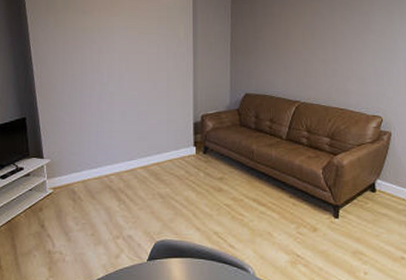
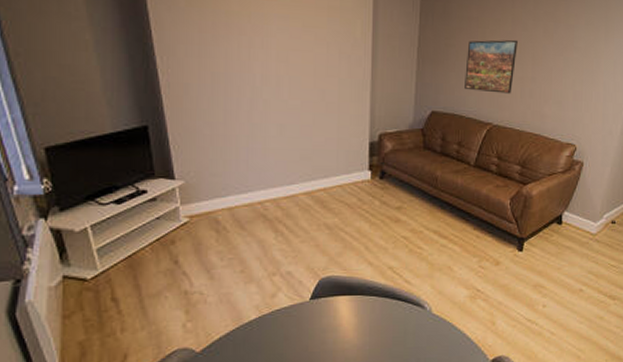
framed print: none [272,28,318,75] -> present [465,39,518,94]

